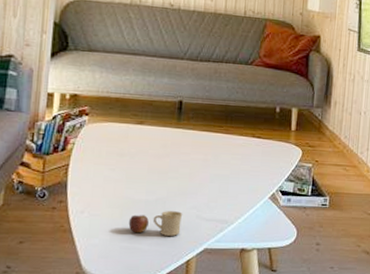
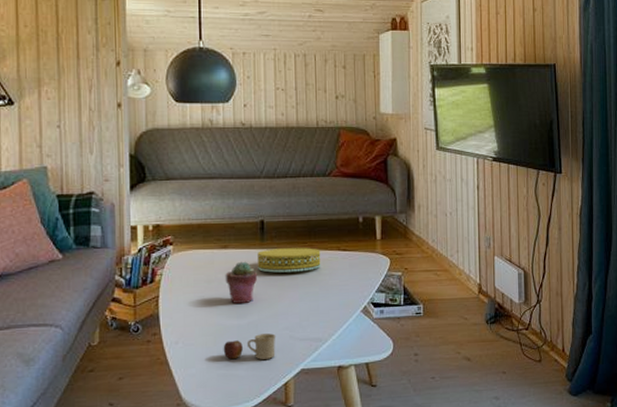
potted succulent: none [138,138,171,180] -> present [225,261,258,304]
decorative box: none [172,129,235,154] -> present [257,247,321,273]

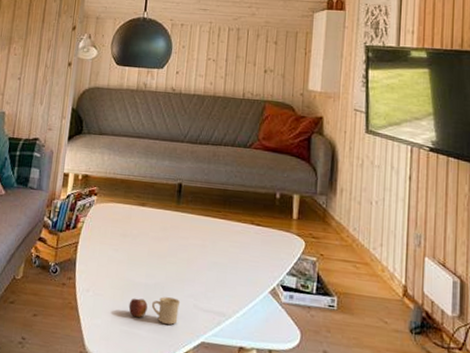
potted succulent: present [225,261,258,304] -> none [139,220,170,263]
decorative box: present [257,247,321,273] -> none [171,212,234,241]

